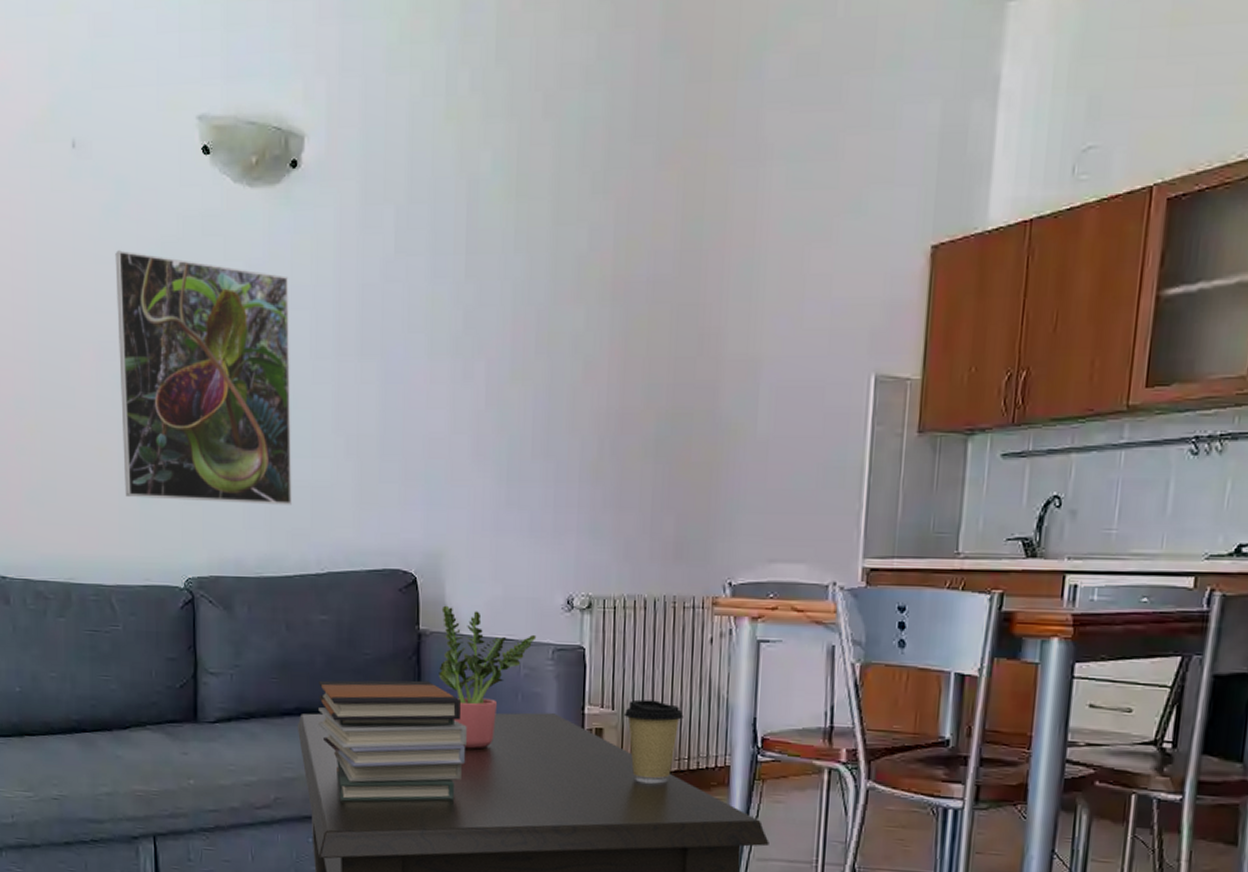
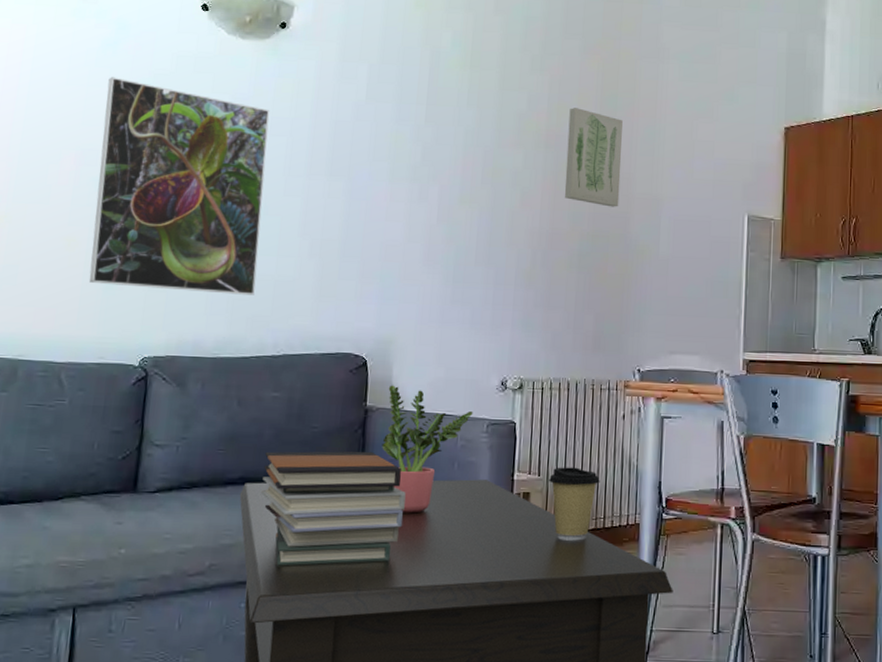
wall art: none [636,242,710,375] -> present [564,108,623,207]

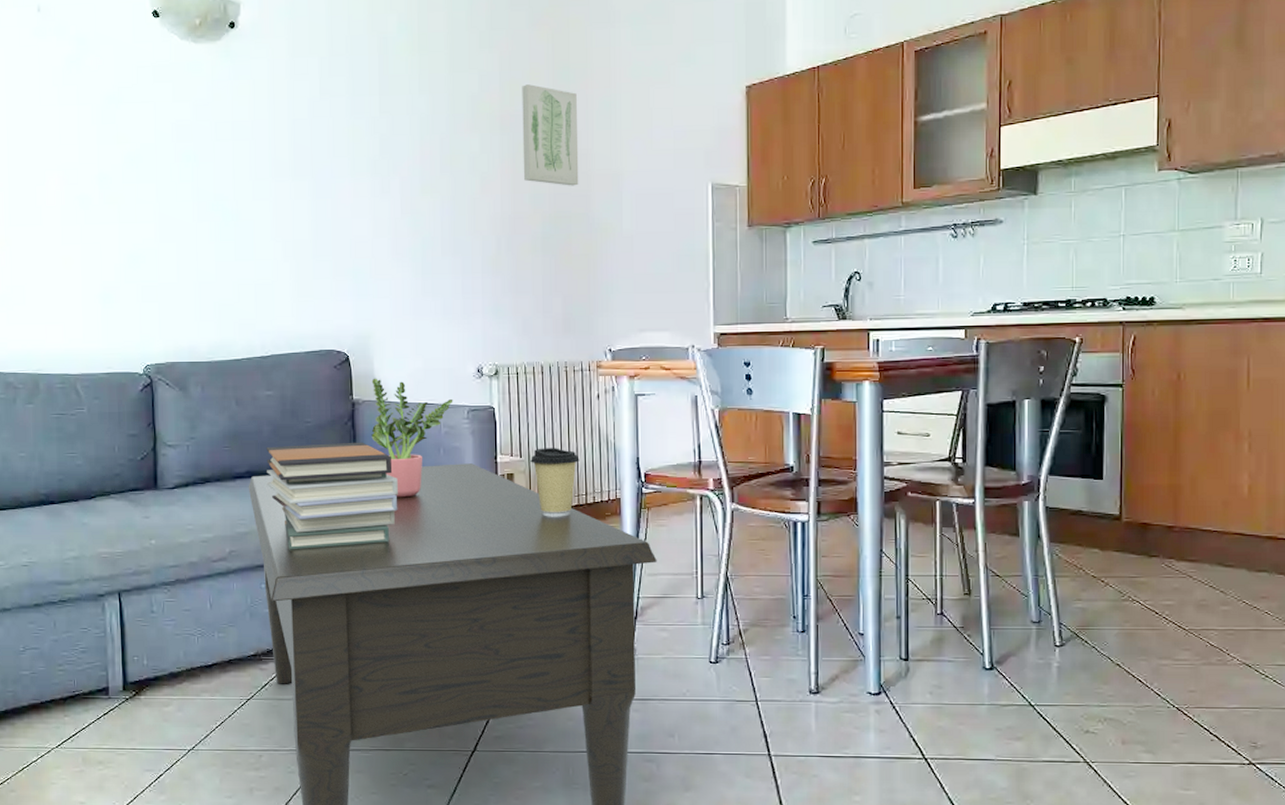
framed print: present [89,77,270,295] -> none [77,94,238,300]

